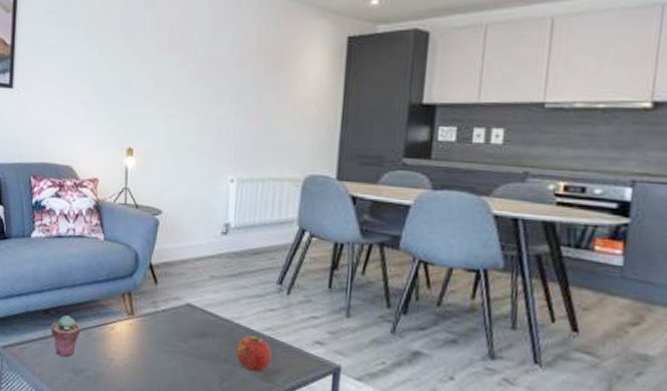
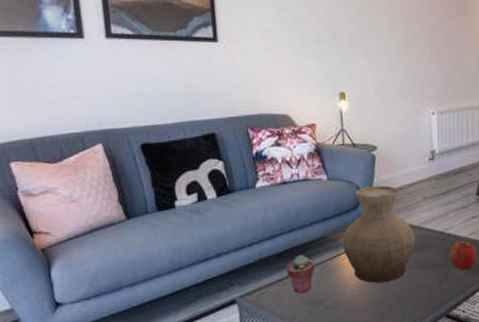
vase: none [112,253,196,365] -> present [342,185,415,283]

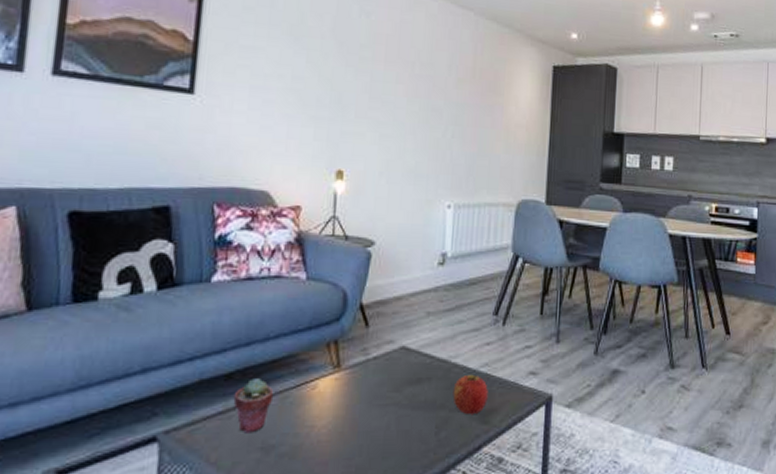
vase: present [342,185,415,283] -> none [314,292,411,424]

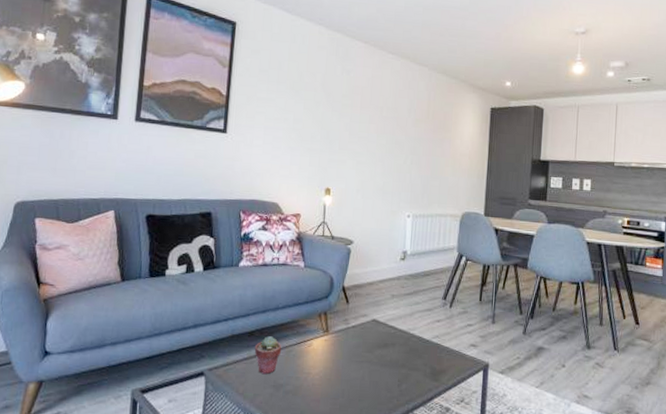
apple: present [452,374,488,414] -> none [411,343,438,373]

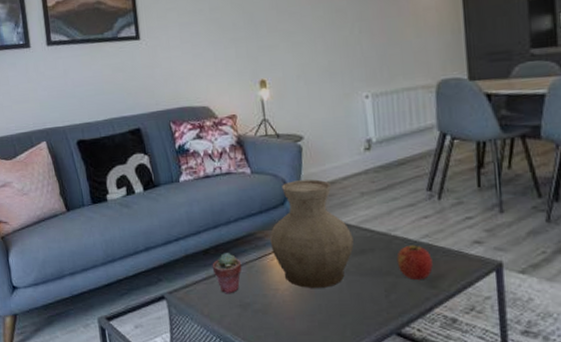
vase: none [310,278,380,375] -> present [269,179,354,288]
apple: none [411,343,438,373] -> present [396,244,433,280]

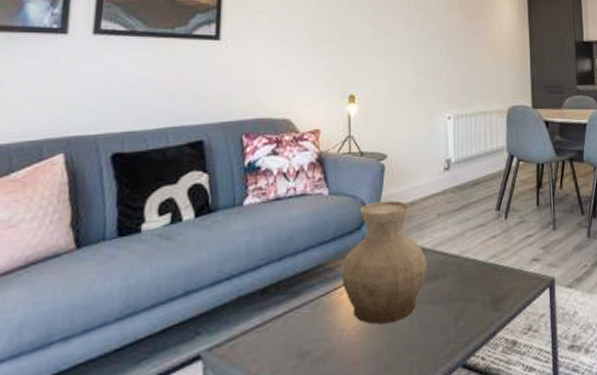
potted succulent: present [212,253,243,294] -> none [269,290,306,343]
apple: present [396,244,433,280] -> none [466,266,498,303]

